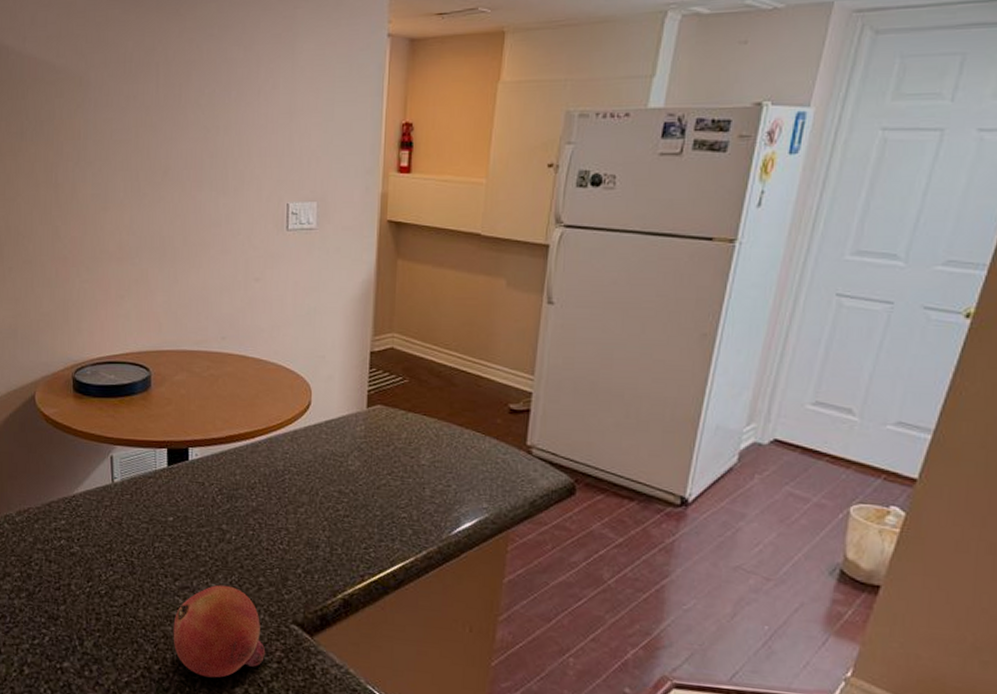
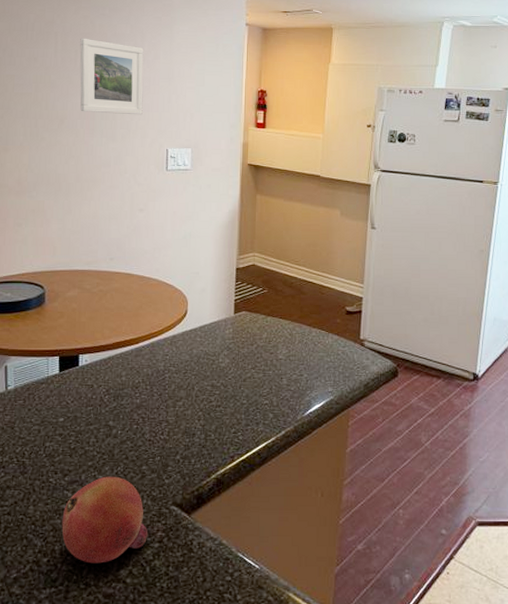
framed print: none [184,67,260,162] -> present [80,38,144,115]

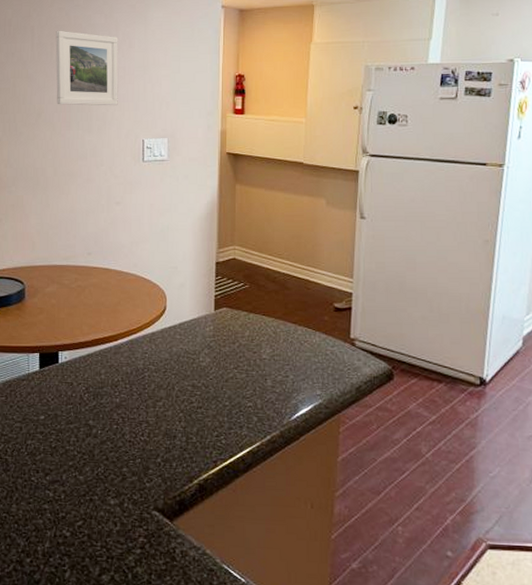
fruit: present [61,476,148,564] -> none [44,477,130,567]

